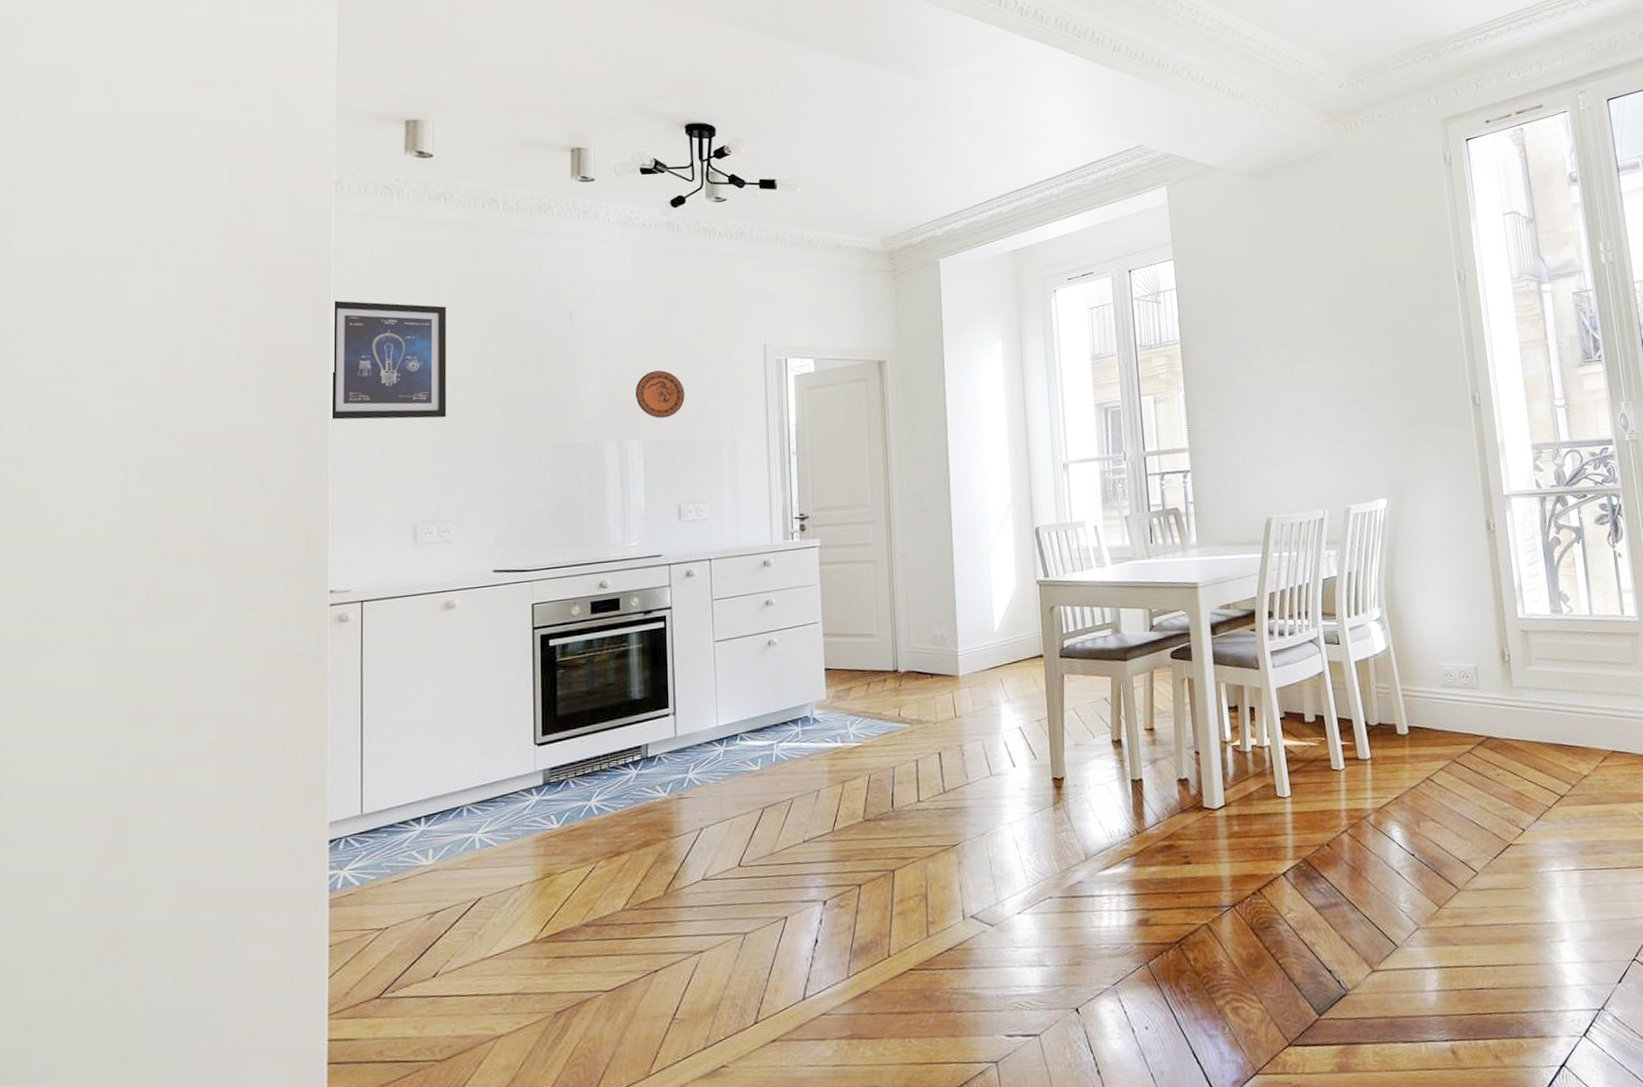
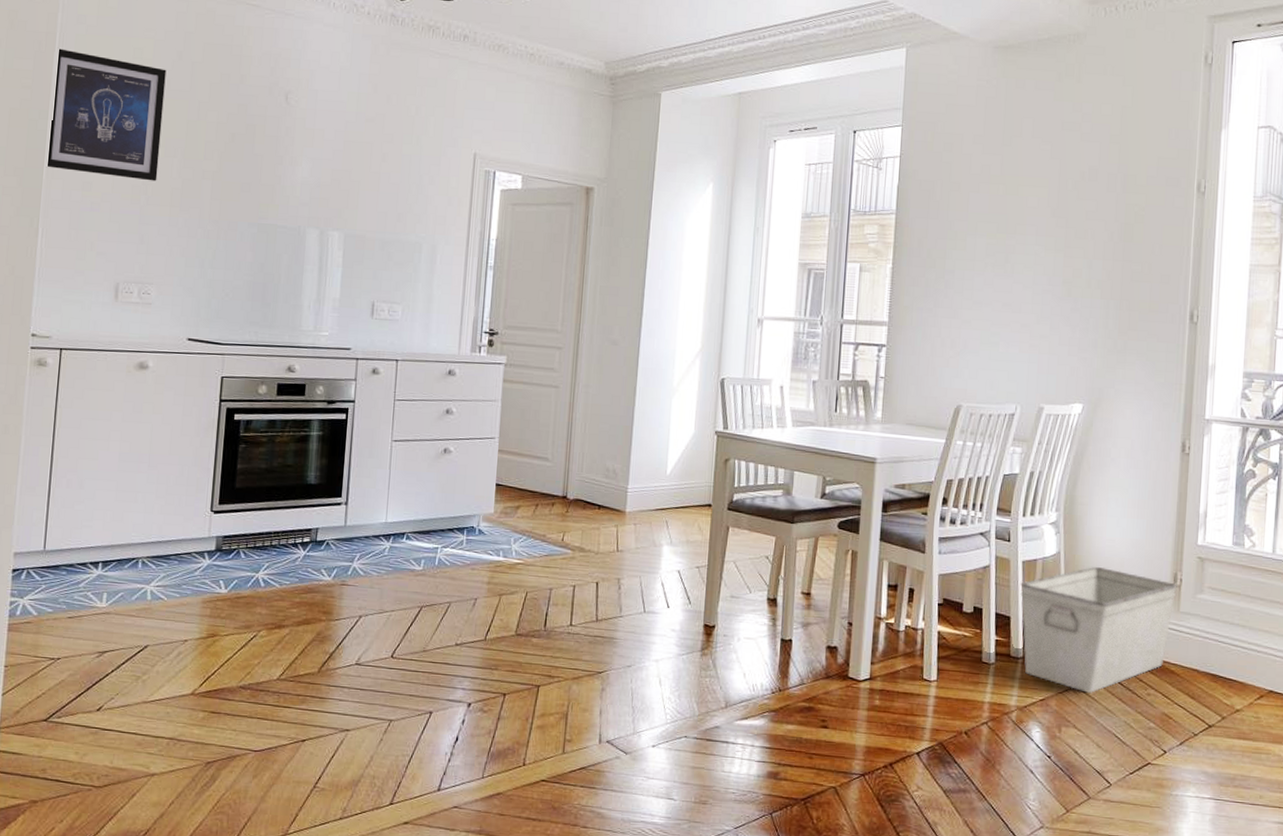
decorative plate: present [635,370,685,418] -> none [341,164,391,213]
storage bin: none [1356,655,1507,784] -> present [1020,566,1177,693]

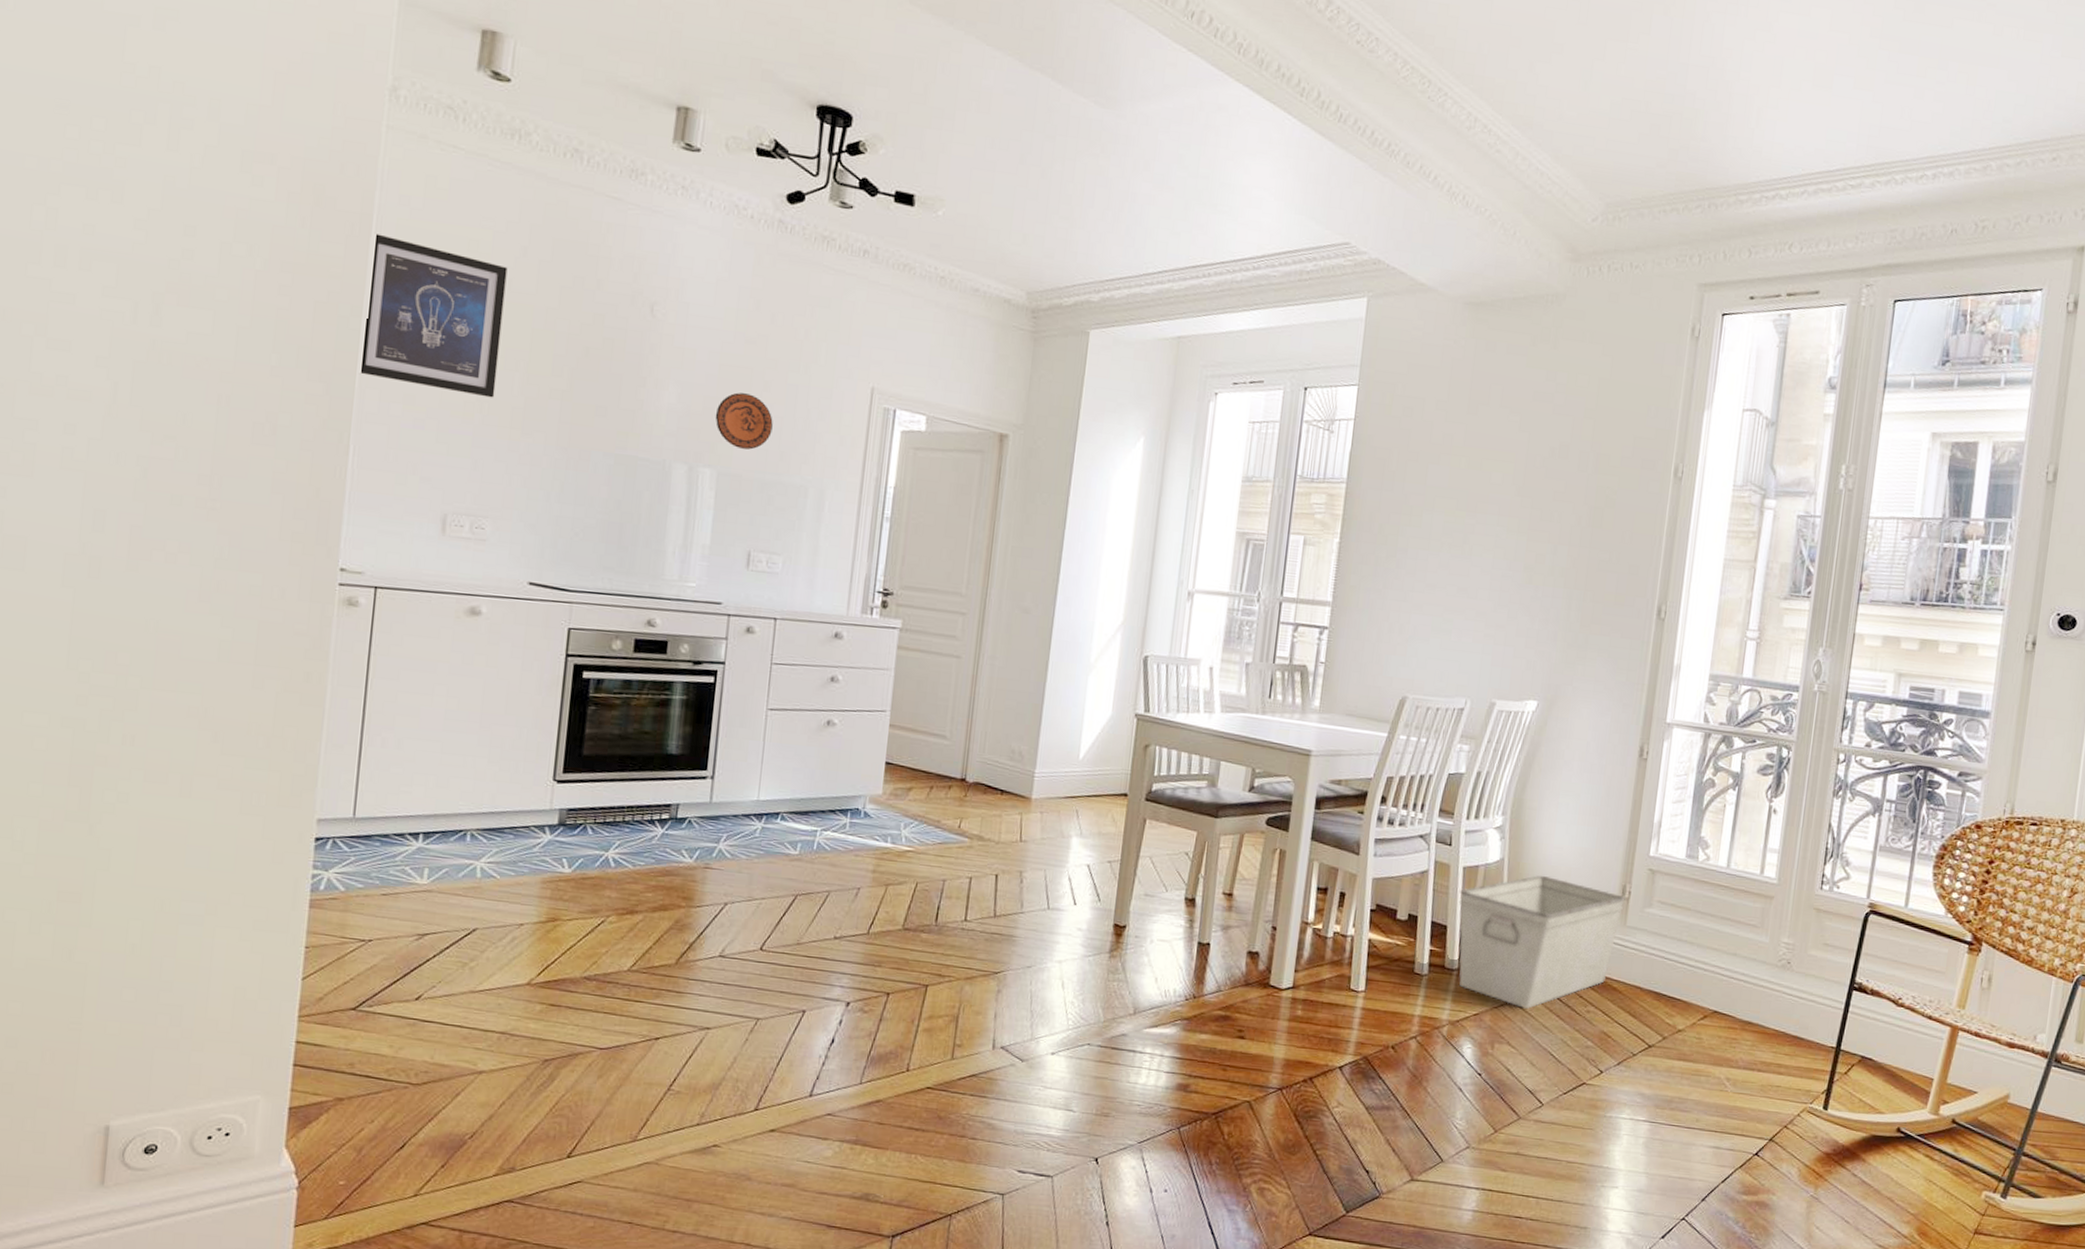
decorative plate: none [341,164,391,213] -> present [715,392,773,450]

